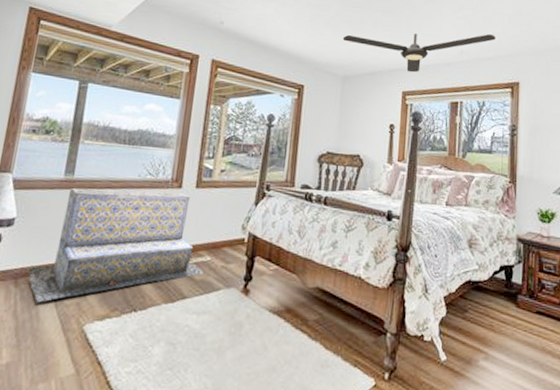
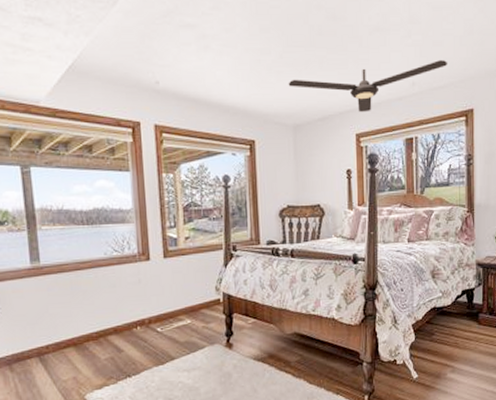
bench: present [28,187,204,303] -> none [19,264,187,382]

